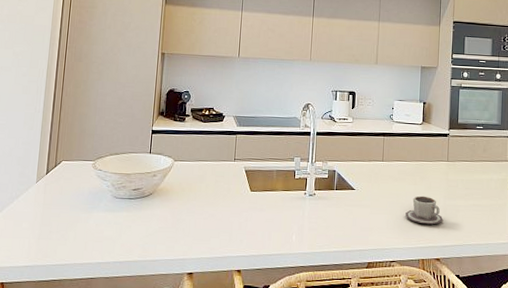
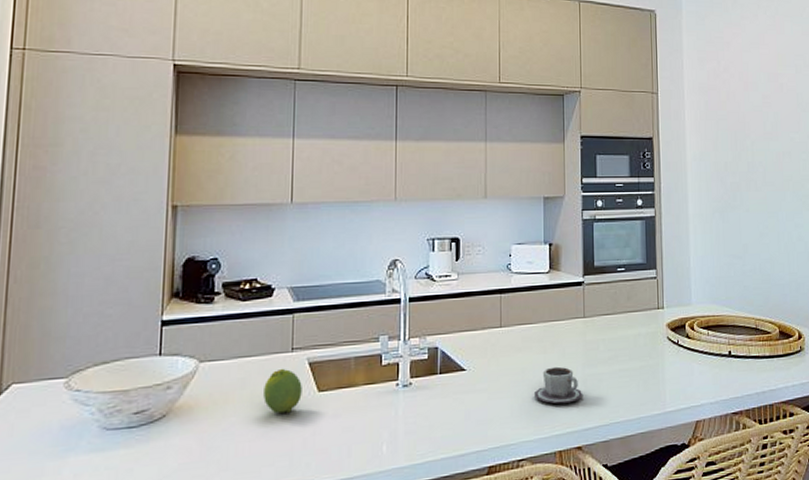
fruit: none [214,172,240,203] -> present [263,368,302,414]

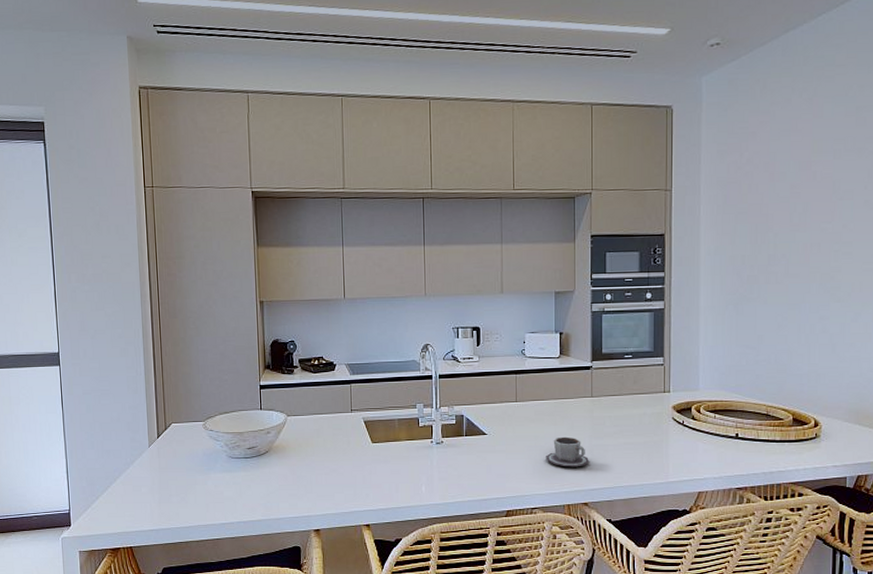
fruit: present [263,368,302,414] -> none [333,424,360,456]

